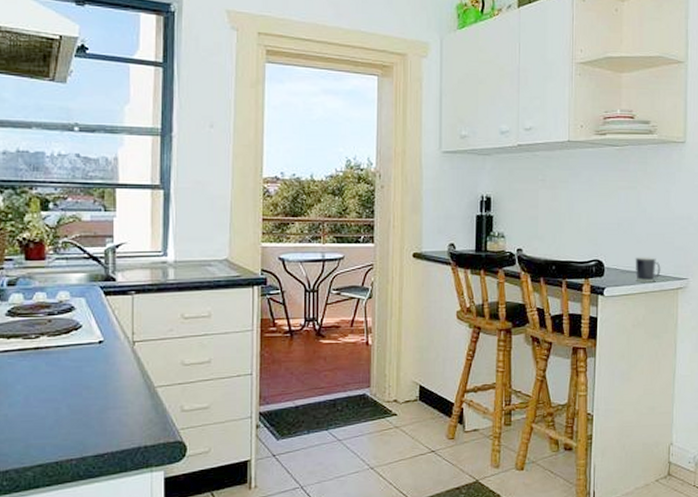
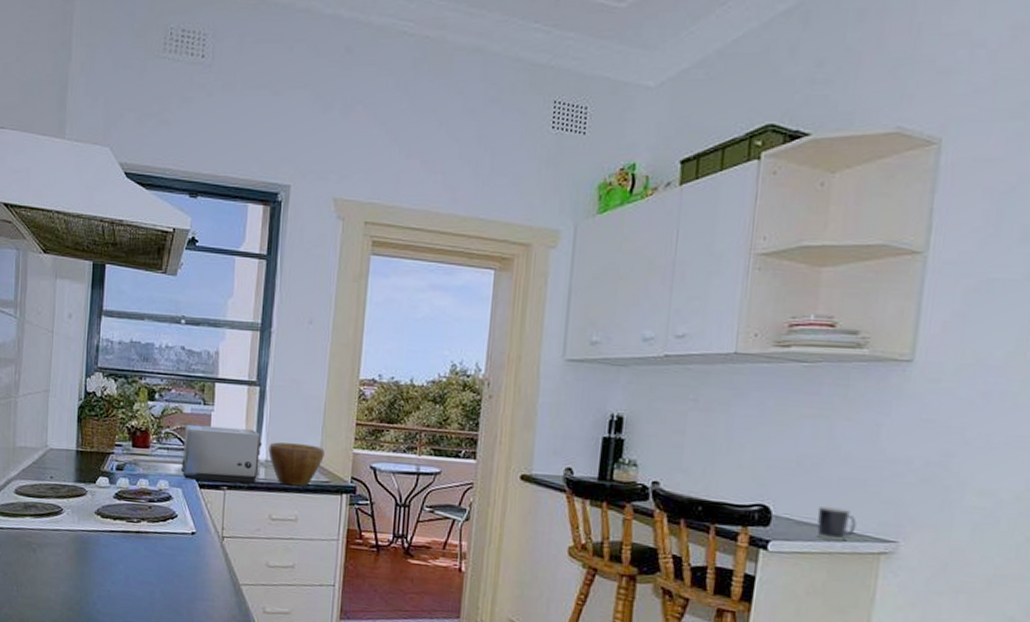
toaster: none [83,231,169,288] -> present [181,424,262,484]
bowl: none [177,242,234,283] -> present [268,442,325,487]

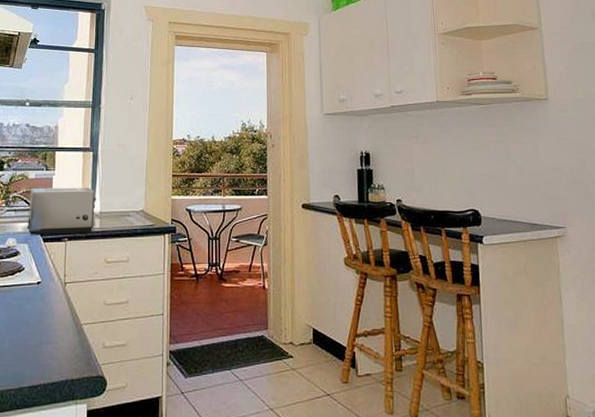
bowl: present [268,442,325,487] -> none [102,196,148,232]
mug: present [816,506,857,541] -> none [510,207,537,231]

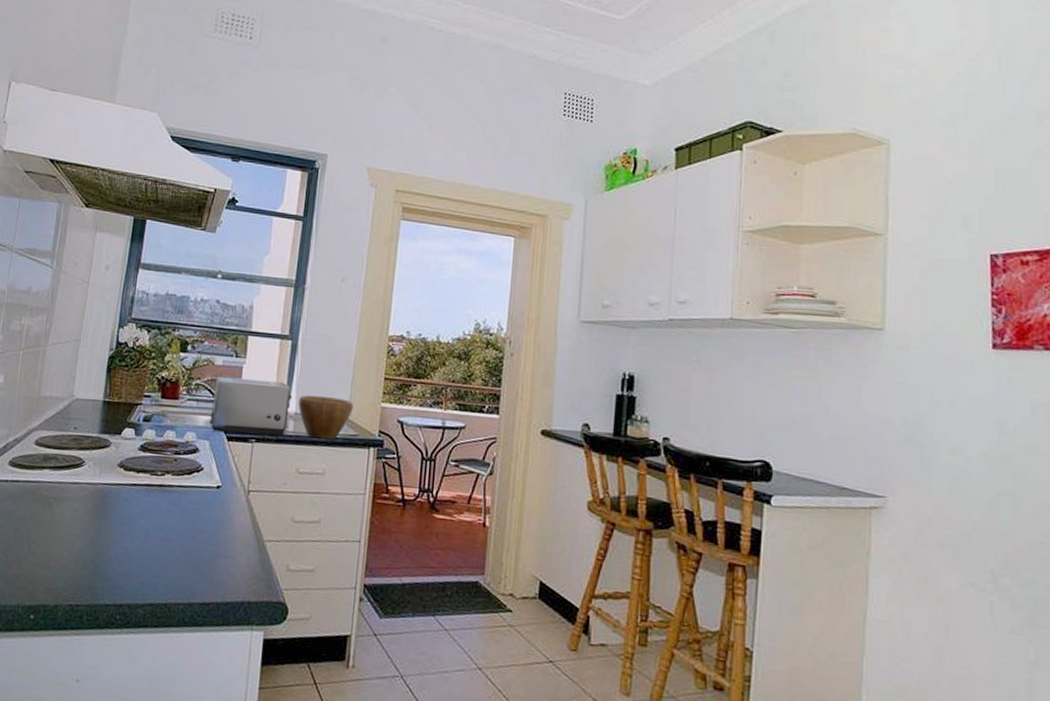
bowl: none [102,196,148,232] -> present [298,395,354,440]

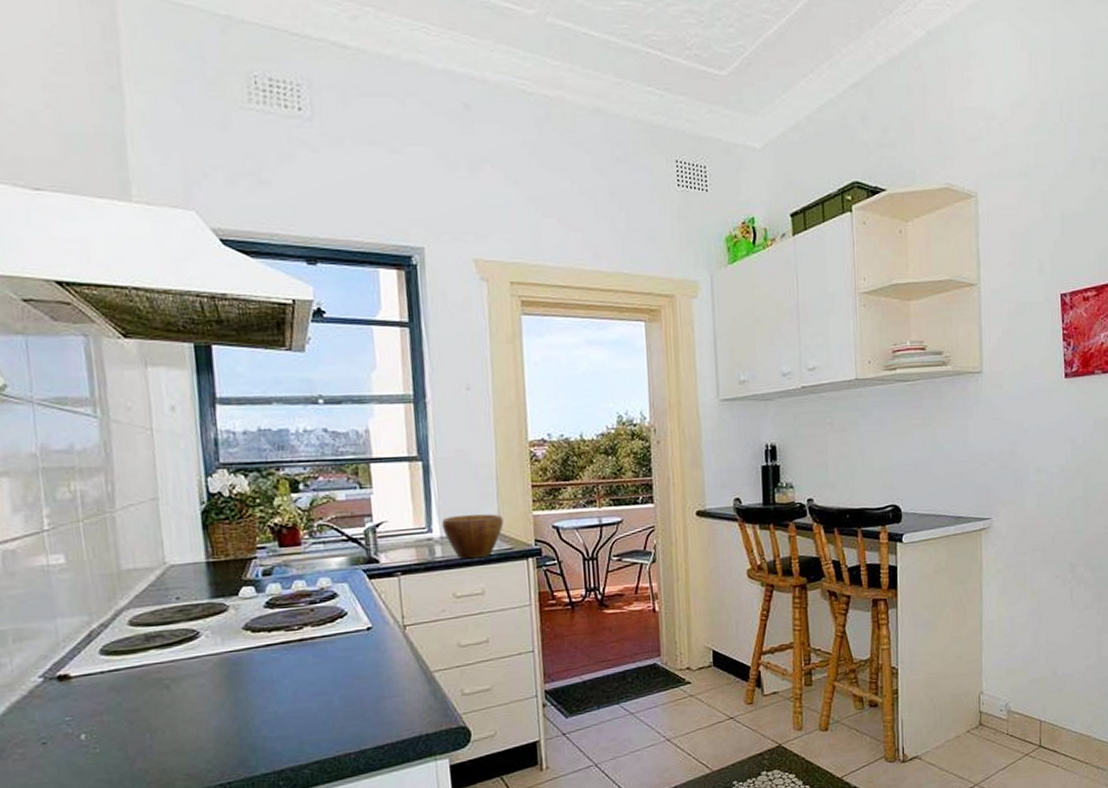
toaster: present [210,376,292,436] -> none [341,507,434,572]

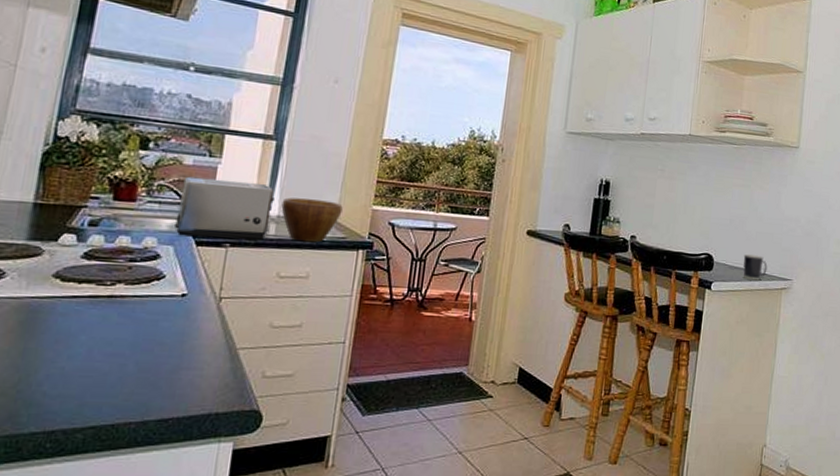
toaster: none [341,507,434,572] -> present [175,176,274,240]
mug: none [934,498,962,526] -> present [742,254,768,281]

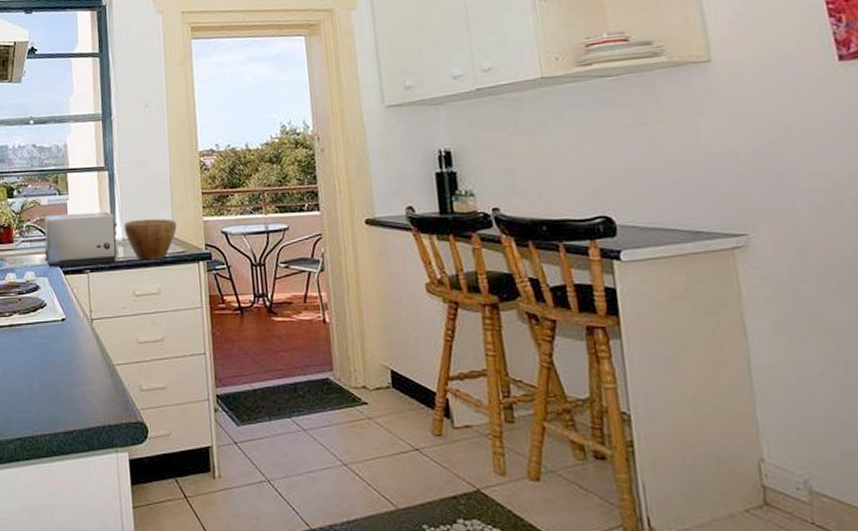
mug: present [742,254,768,281] -> none [659,209,702,242]

